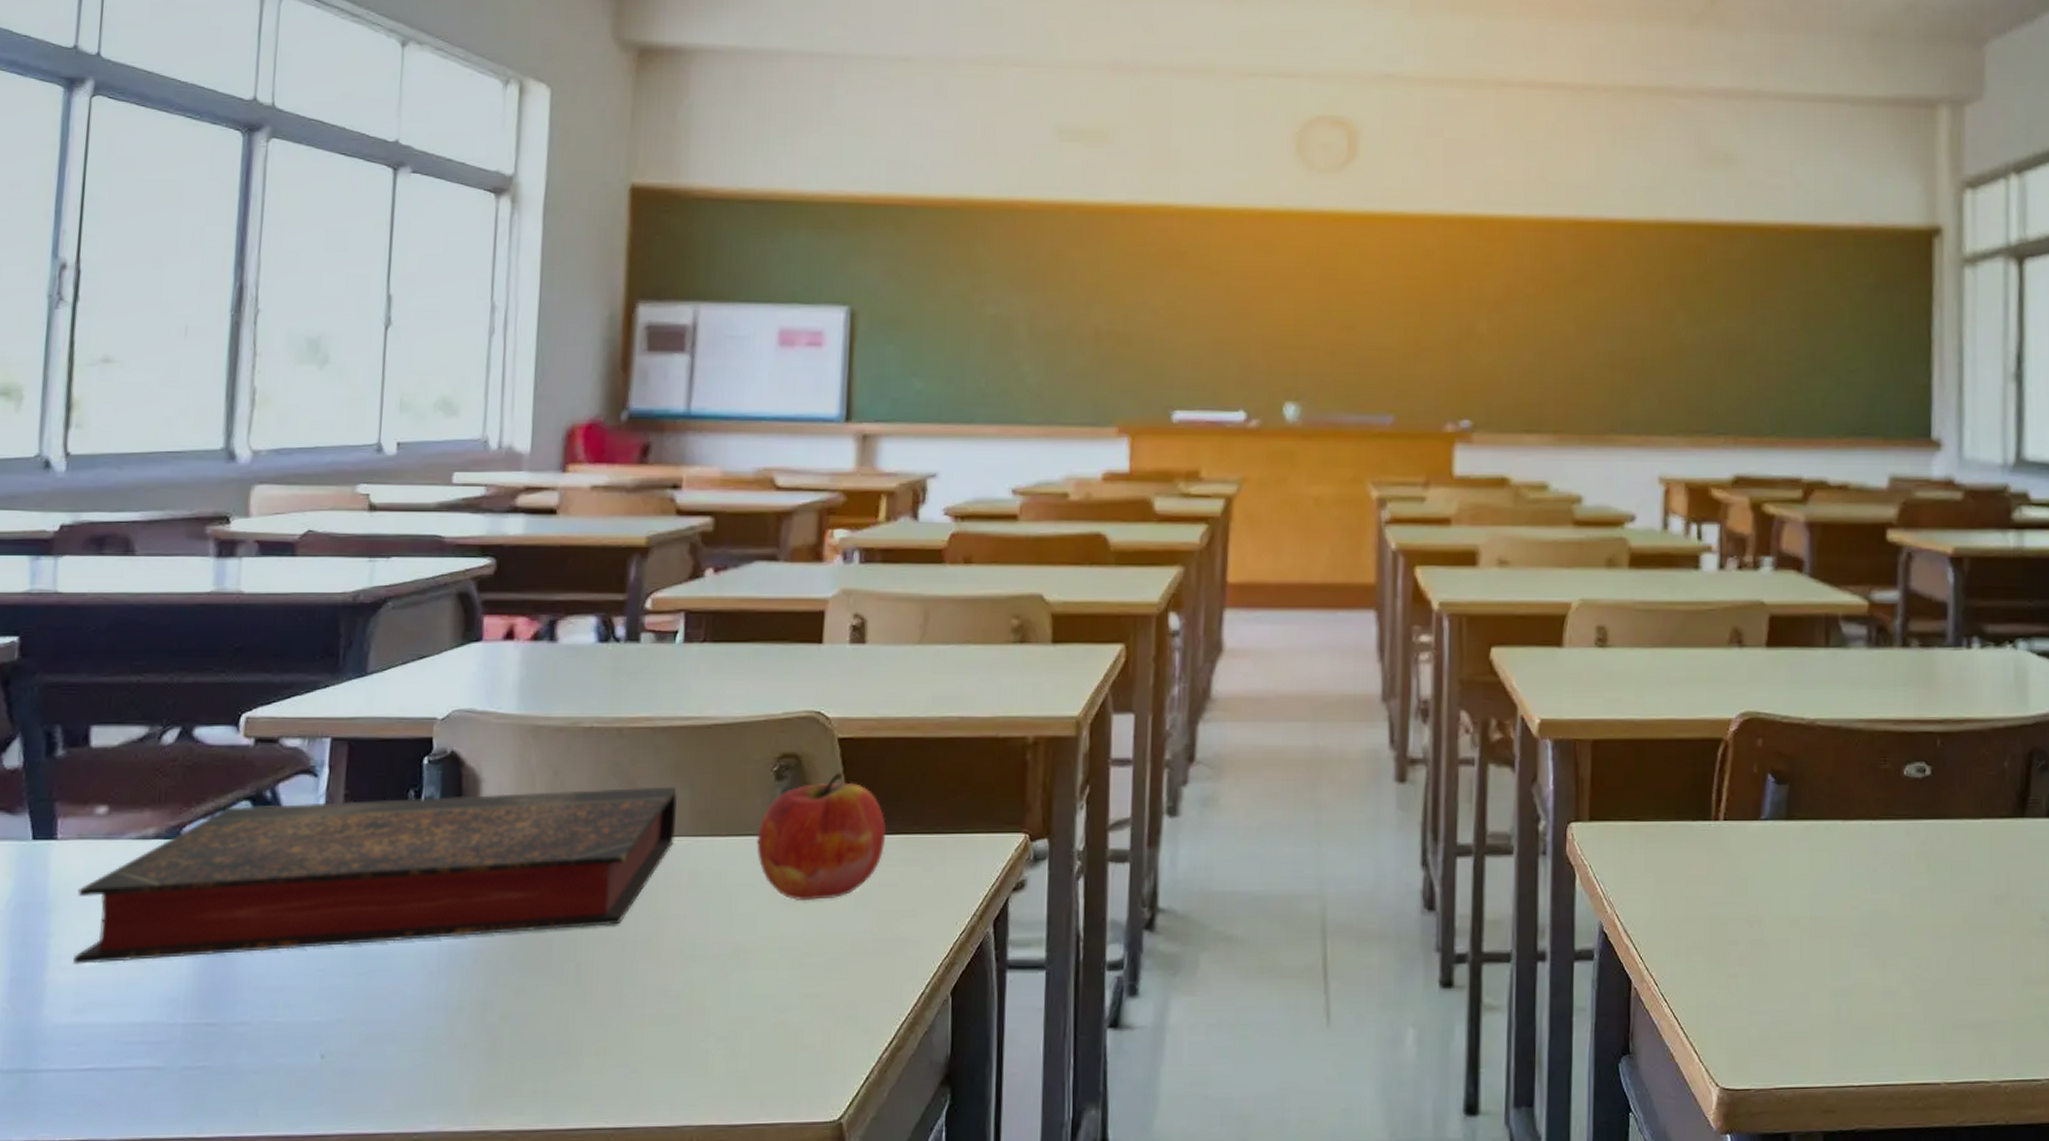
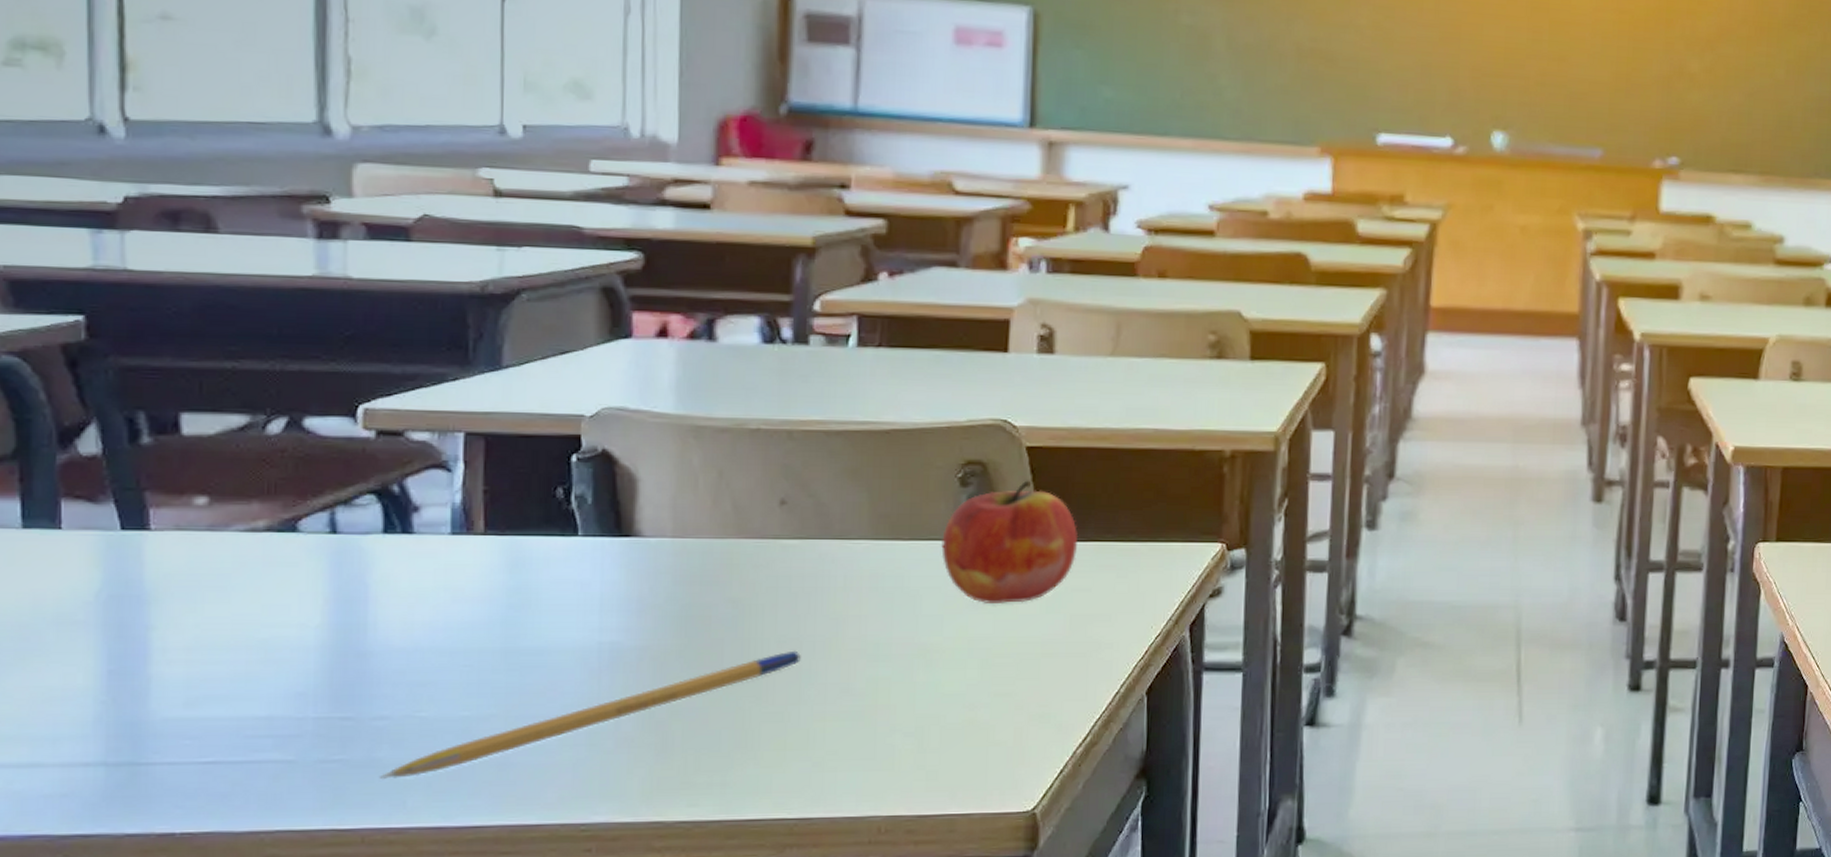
book: present [73,786,678,965] -> none [180,490,856,658]
pencil: none [236,951,623,1087] -> present [379,650,801,780]

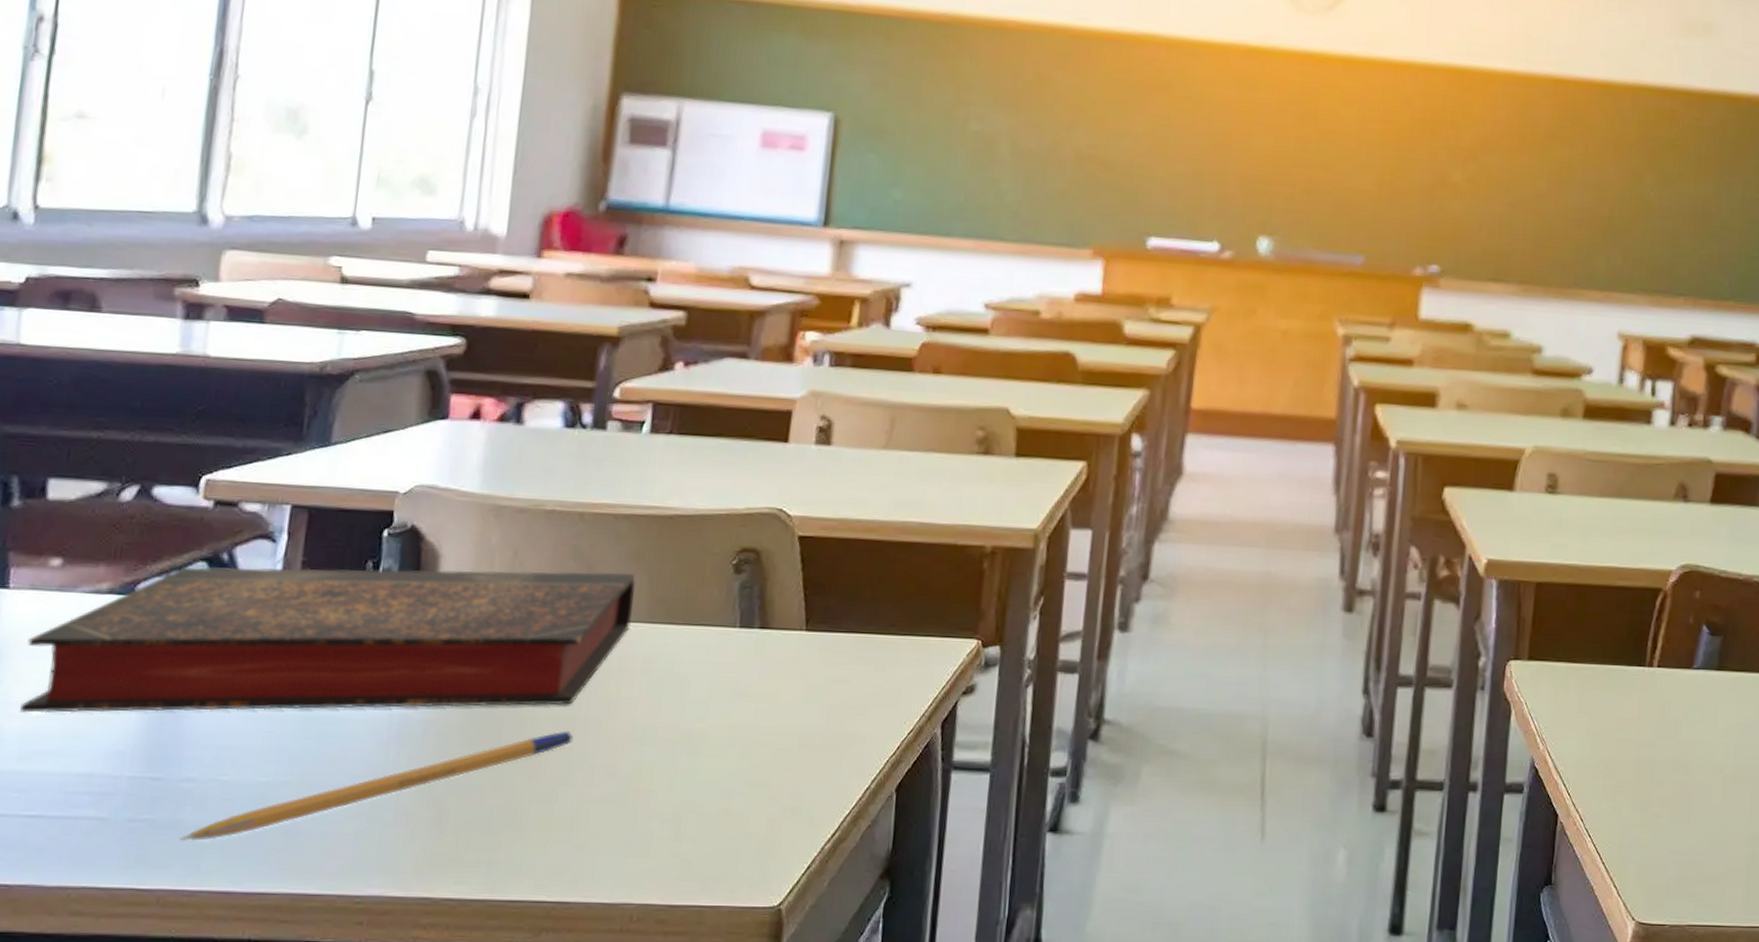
book: none [180,490,856,658] -> present [20,566,636,714]
apple: present [941,480,1079,603] -> none [711,569,842,693]

